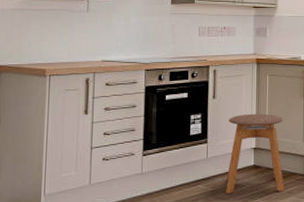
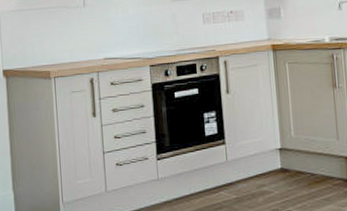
stool: present [226,113,285,194] -> none [247,108,321,202]

